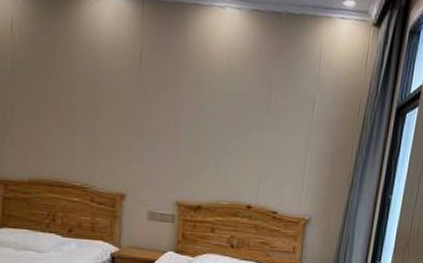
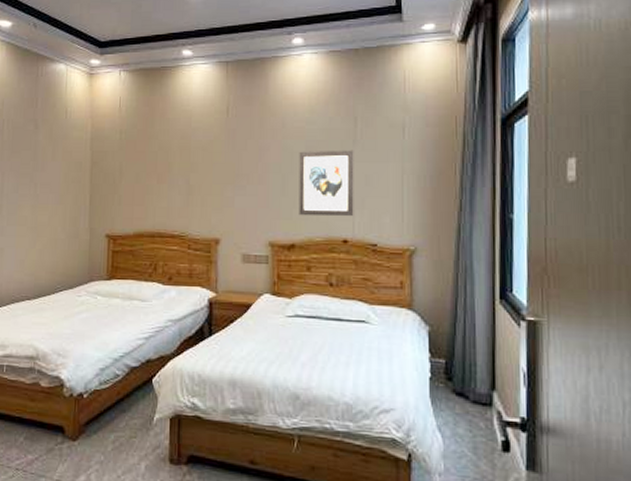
wall art: none [207,113,266,184] -> present [299,150,354,217]

